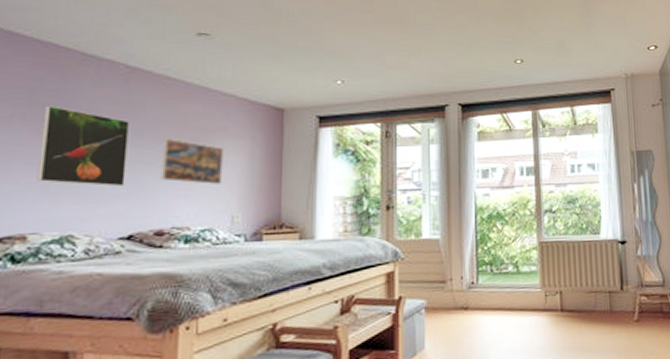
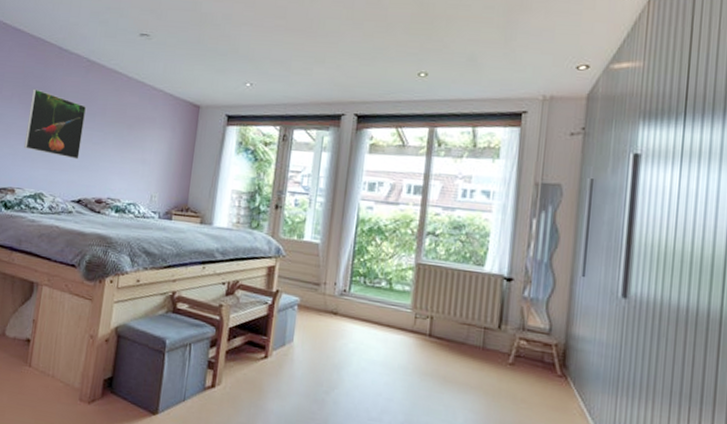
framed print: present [160,138,224,184] -> none [103,123,150,167]

